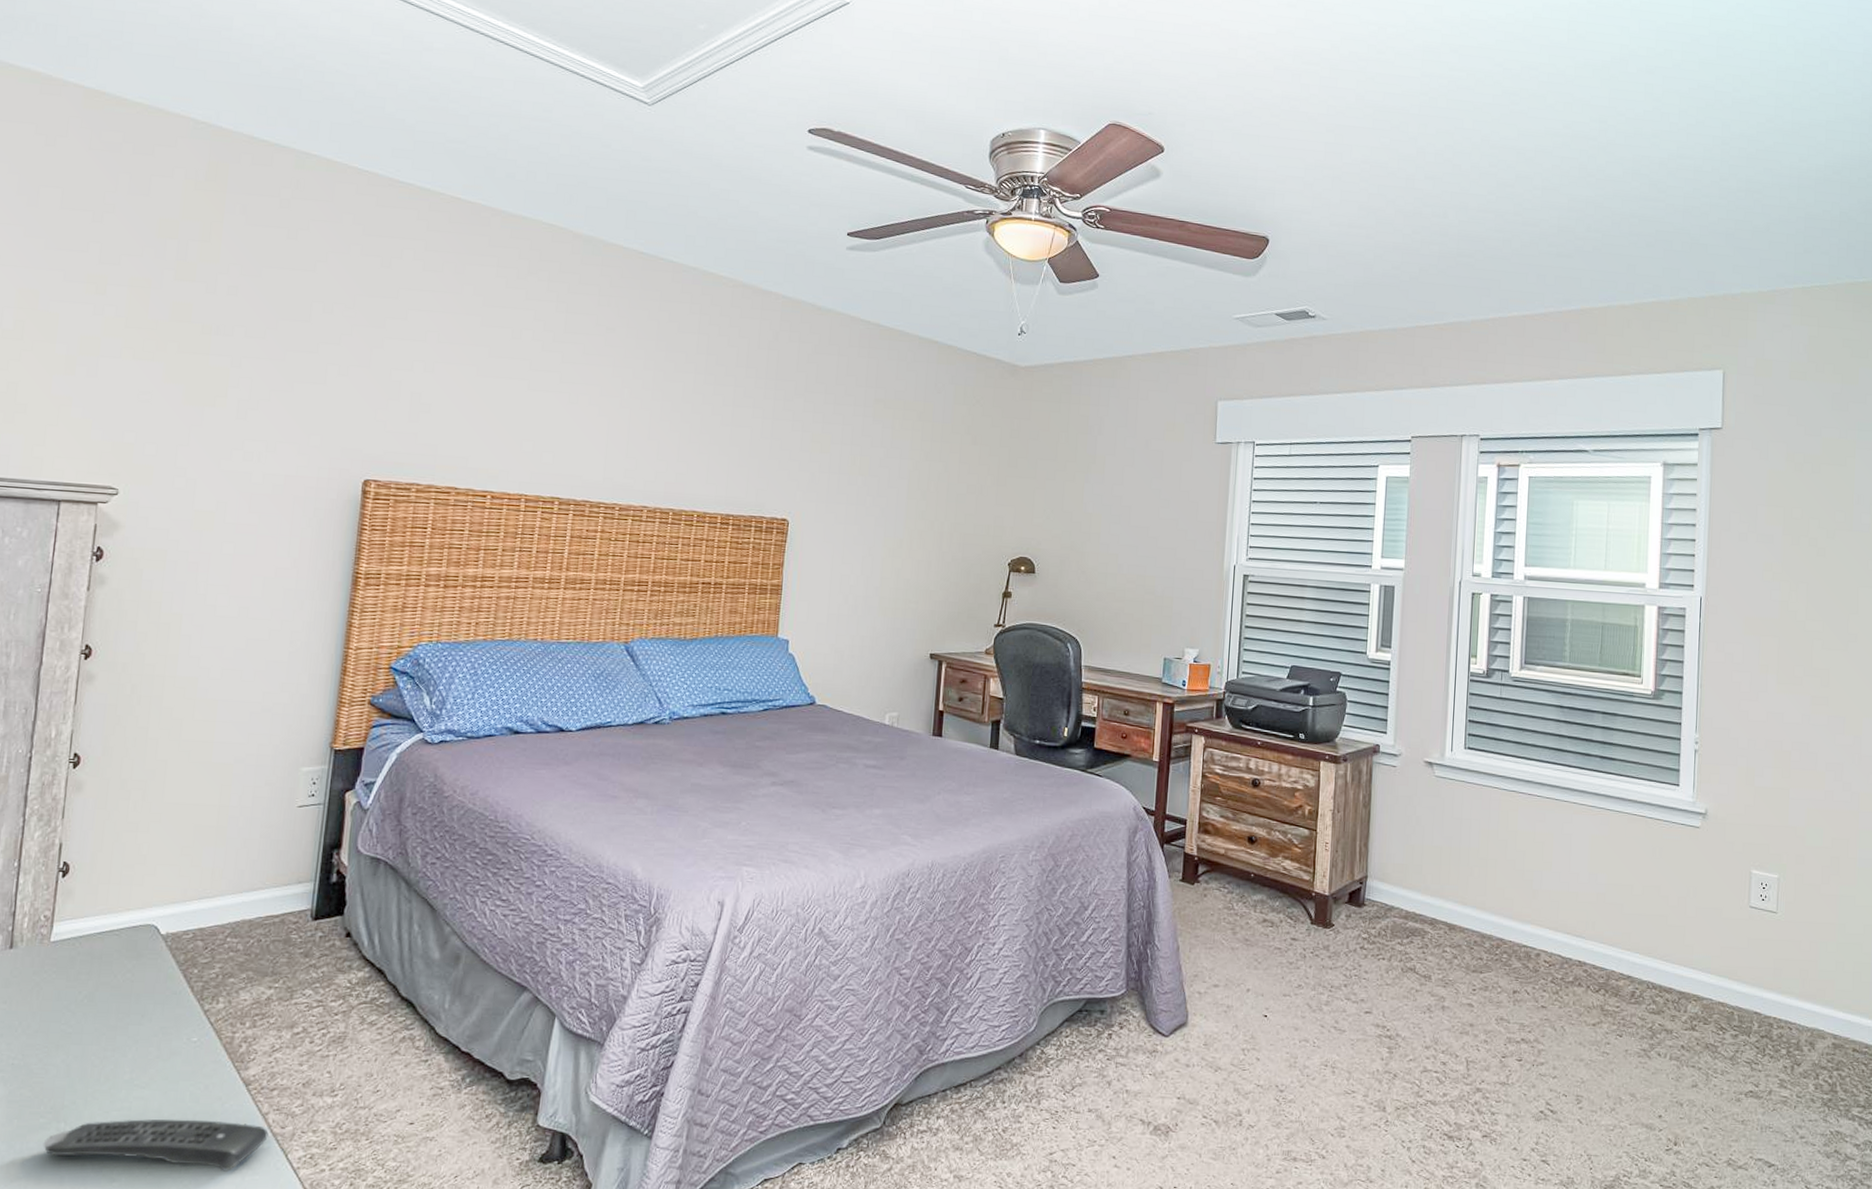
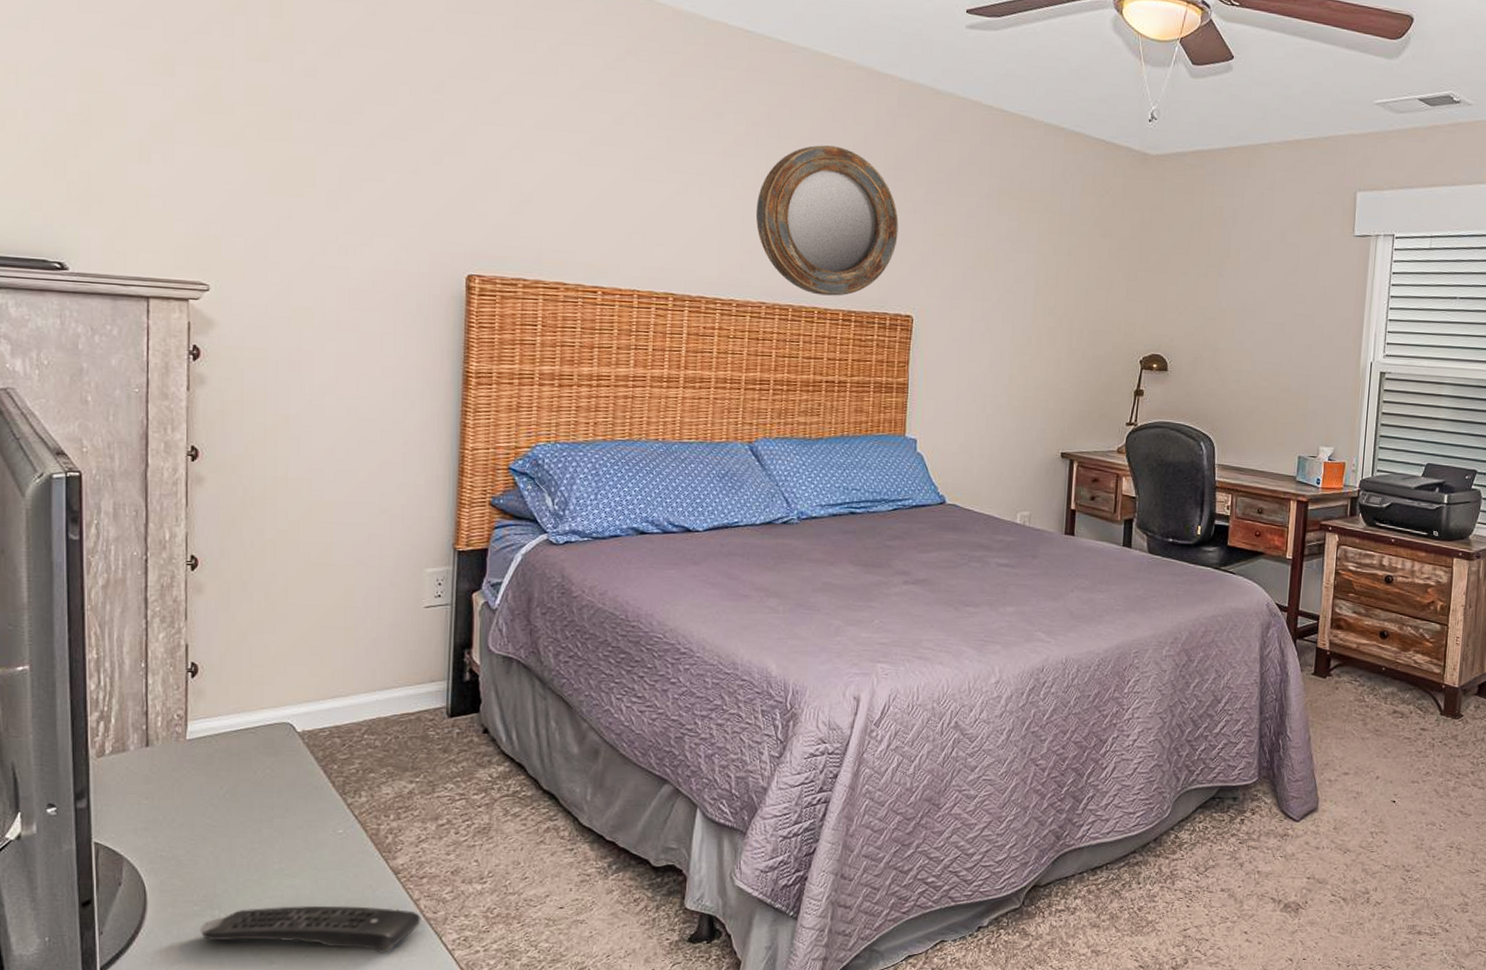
home mirror: none [641,357,778,501] -> present [755,145,899,296]

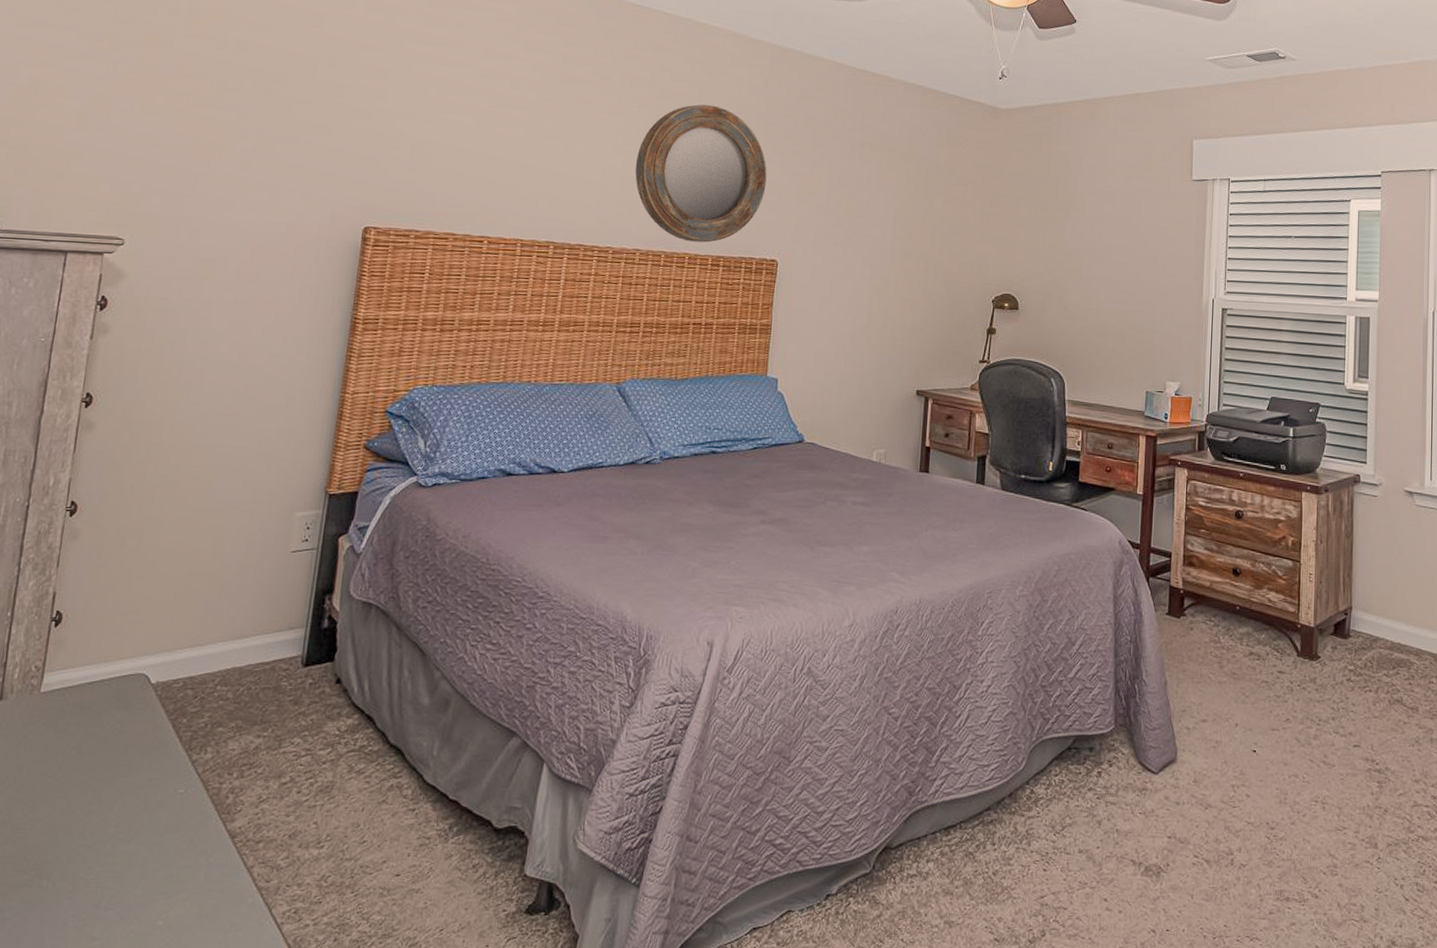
remote control: present [199,905,421,953] -> none [24,874,253,928]

